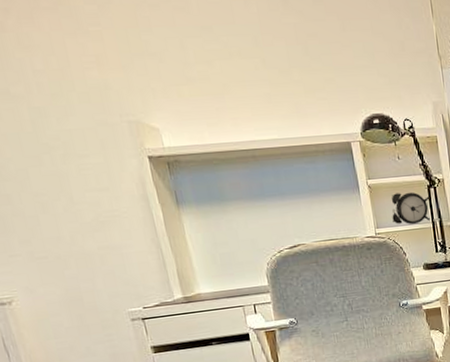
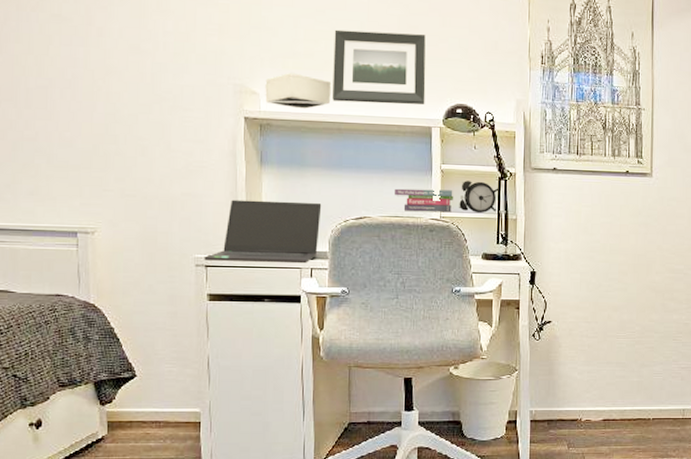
laptop: none [138,237,257,313] -> present [204,199,322,264]
decorative box: none [162,100,239,140] -> present [265,72,332,109]
picture frame: none [227,43,340,127] -> present [332,29,426,105]
books: none [324,205,386,233] -> present [395,188,453,213]

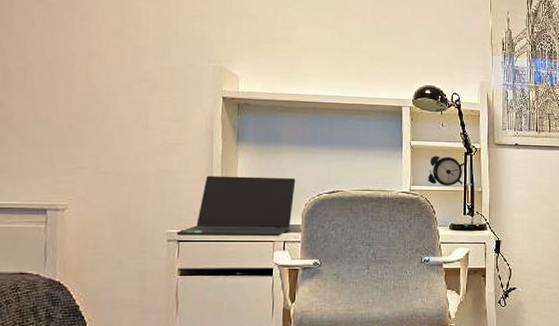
decorative box: present [265,72,332,109] -> none [243,56,308,90]
picture frame: present [332,29,426,105] -> none [308,18,397,87]
books: present [395,188,453,213] -> none [367,163,422,186]

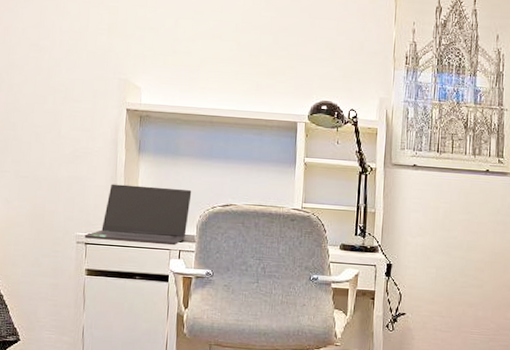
alarm clock: present [428,156,466,187] -> none [320,174,360,206]

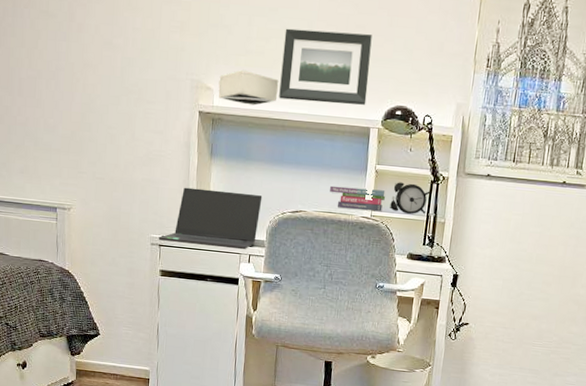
decorative box: none [146,68,206,103] -> present [218,69,279,106]
picture frame: none [206,30,296,101] -> present [279,28,372,105]
books: none [260,179,315,204] -> present [330,185,386,212]
alarm clock: none [320,174,360,206] -> present [389,182,431,215]

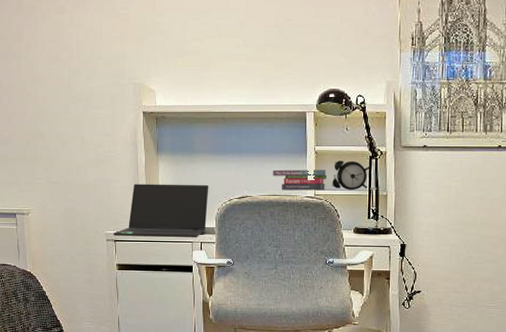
decorative box: present [218,69,279,106] -> none [160,69,216,102]
picture frame: present [279,28,372,105] -> none [217,26,301,93]

